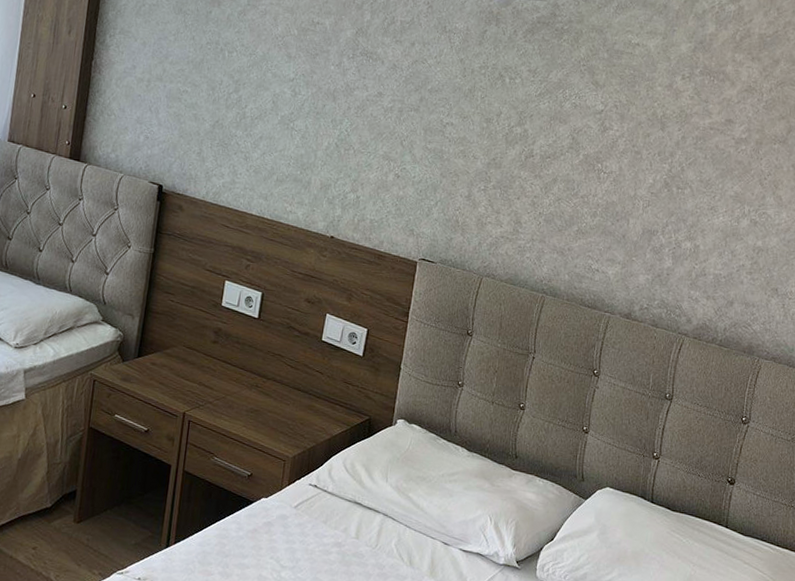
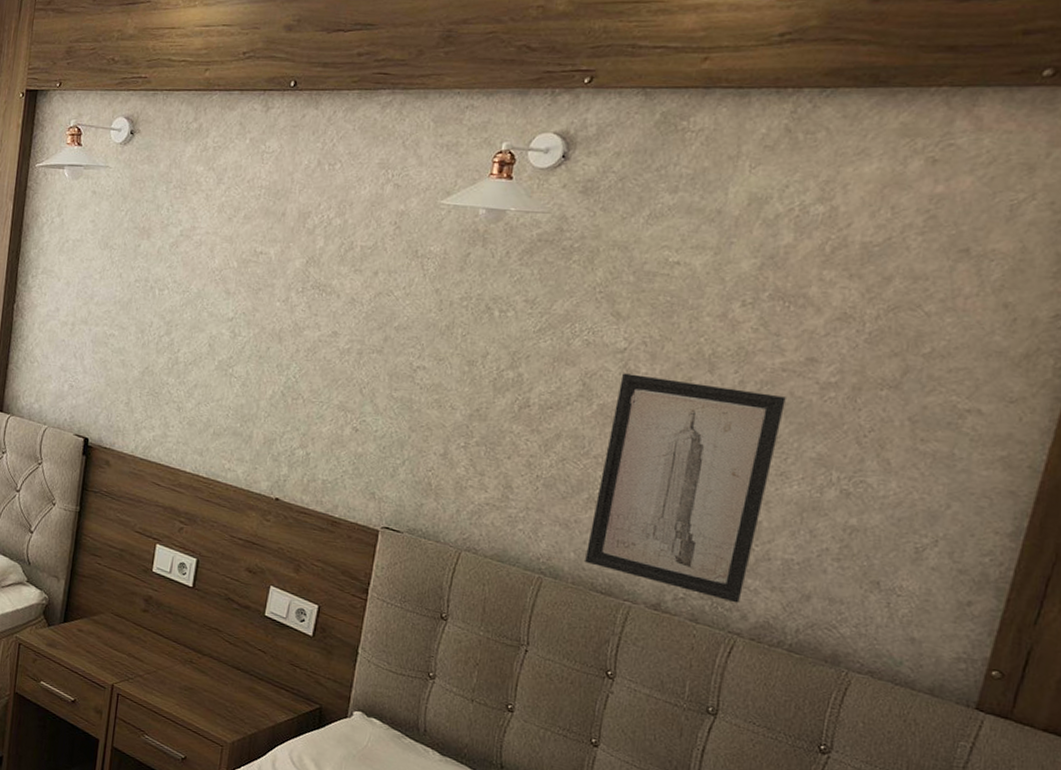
wall art: none [576,130,713,310] -> present [585,373,786,603]

